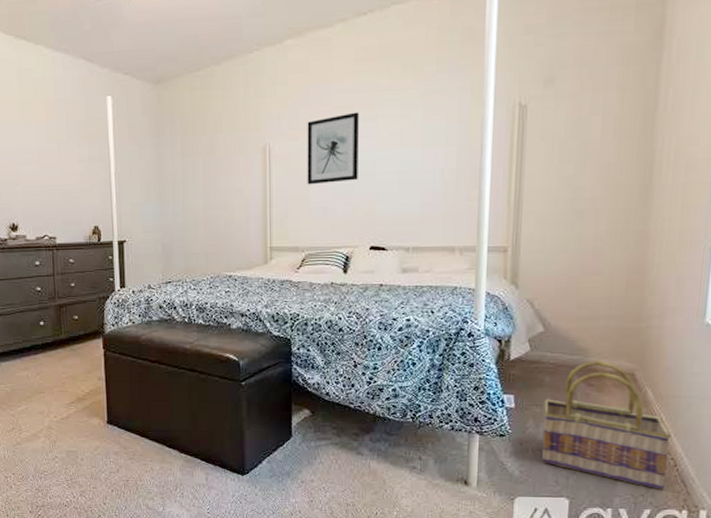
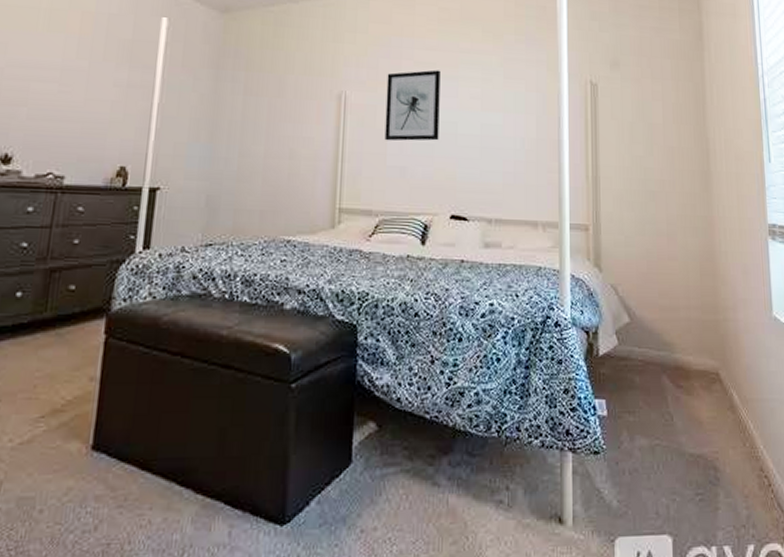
basket: present [541,360,671,490] -> none [635,357,764,518]

